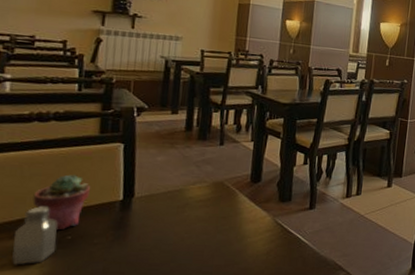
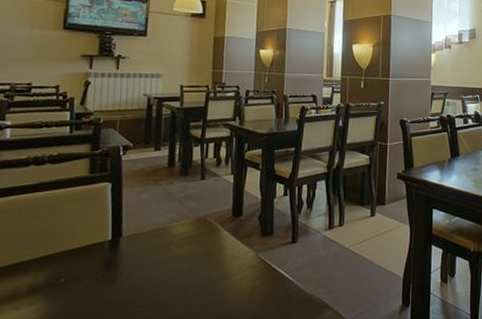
saltshaker: present [12,206,58,265] -> none [12,249,52,309]
potted succulent: present [32,174,91,231] -> none [30,216,82,273]

